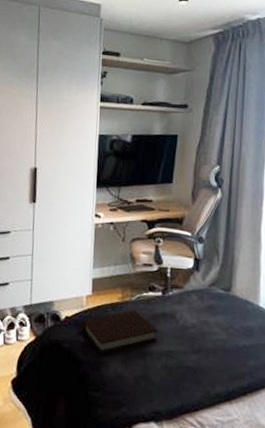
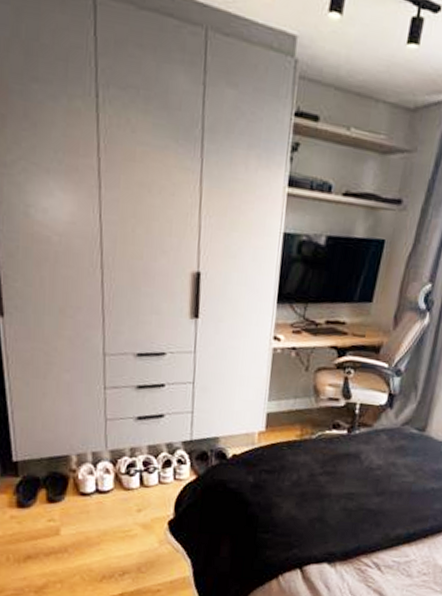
book: present [81,309,158,354] -> none [251,448,339,495]

